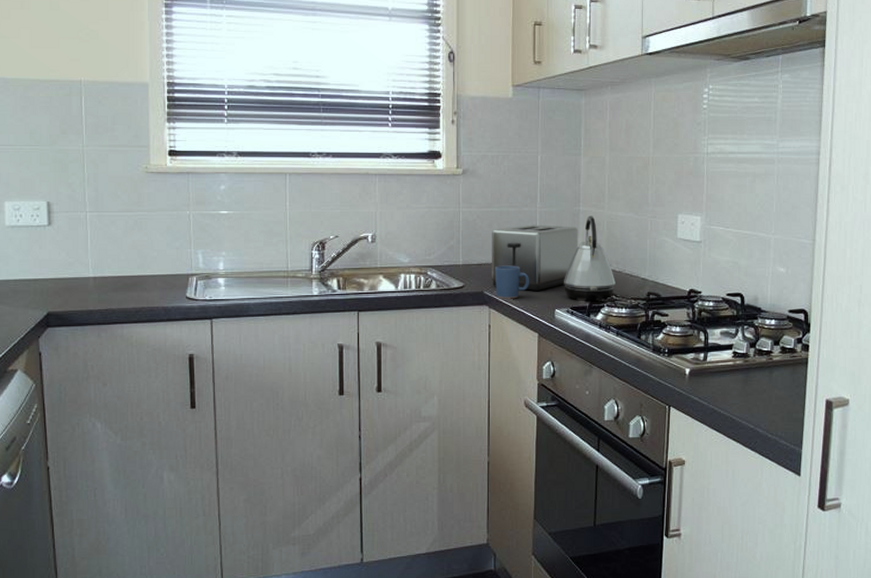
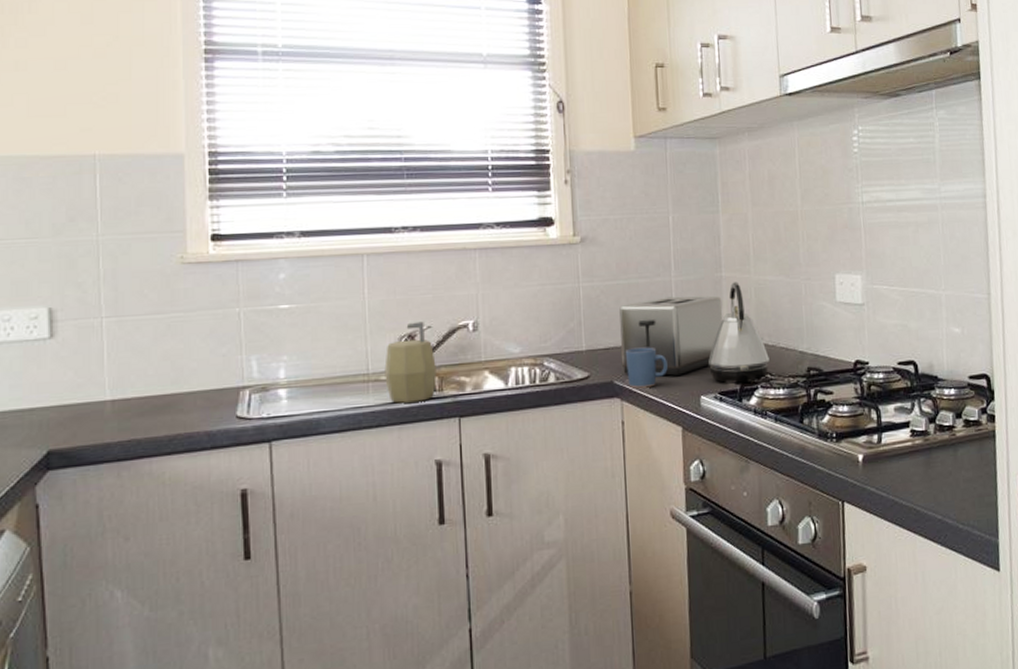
soap dispenser: none [301,231,341,296] -> present [384,321,437,404]

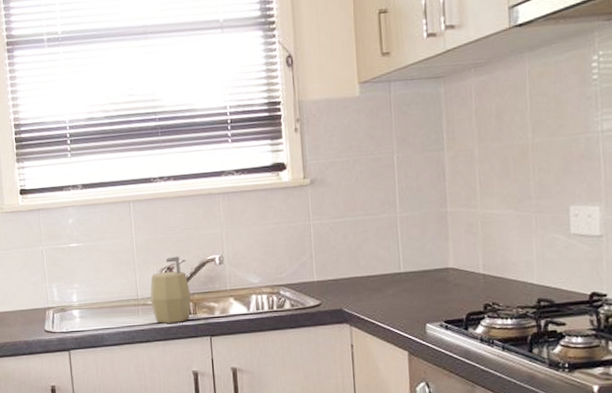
toaster: present [619,296,723,376] -> none [347,230,449,305]
mug: present [625,347,668,389] -> none [353,278,394,316]
kettle: present [707,281,770,384] -> none [433,216,497,313]

